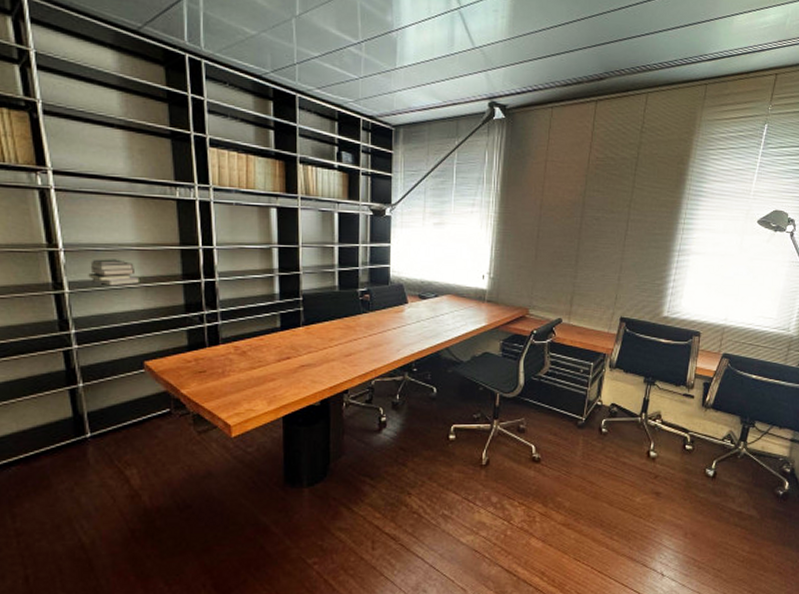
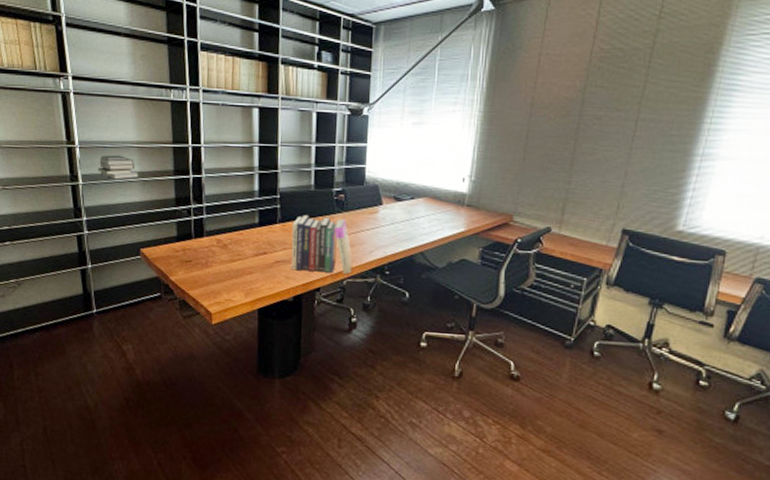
books: none [316,316,381,375] -> present [291,214,353,275]

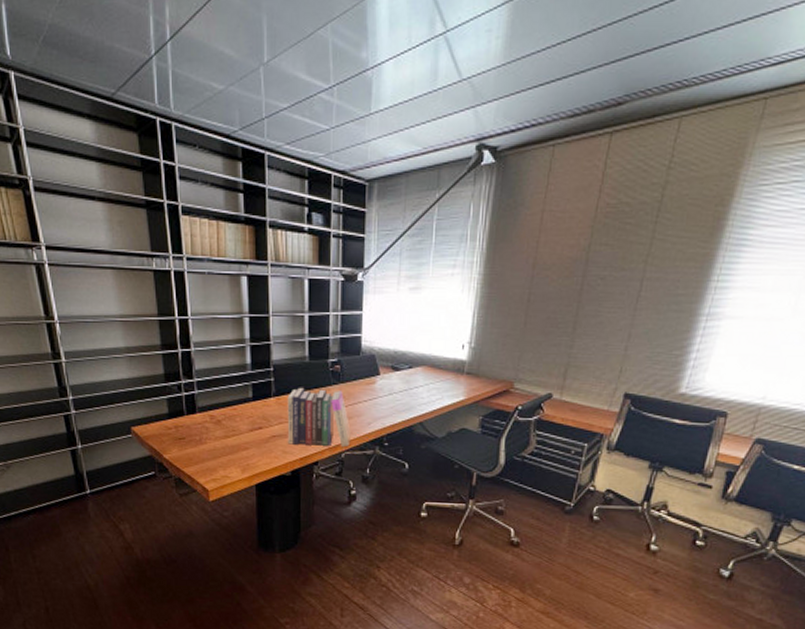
books: present [98,155,139,180] -> none [80,330,125,356]

